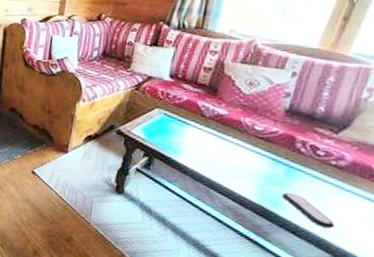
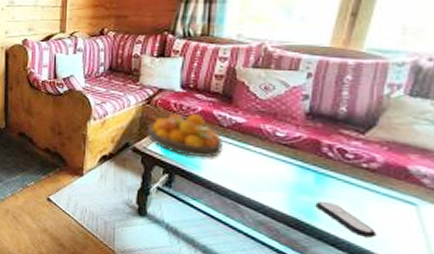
fruit bowl: none [132,101,203,146] -> present [147,113,223,159]

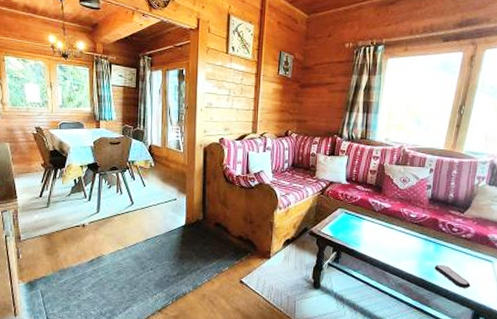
fruit bowl: present [147,113,223,159] -> none [321,201,375,237]

